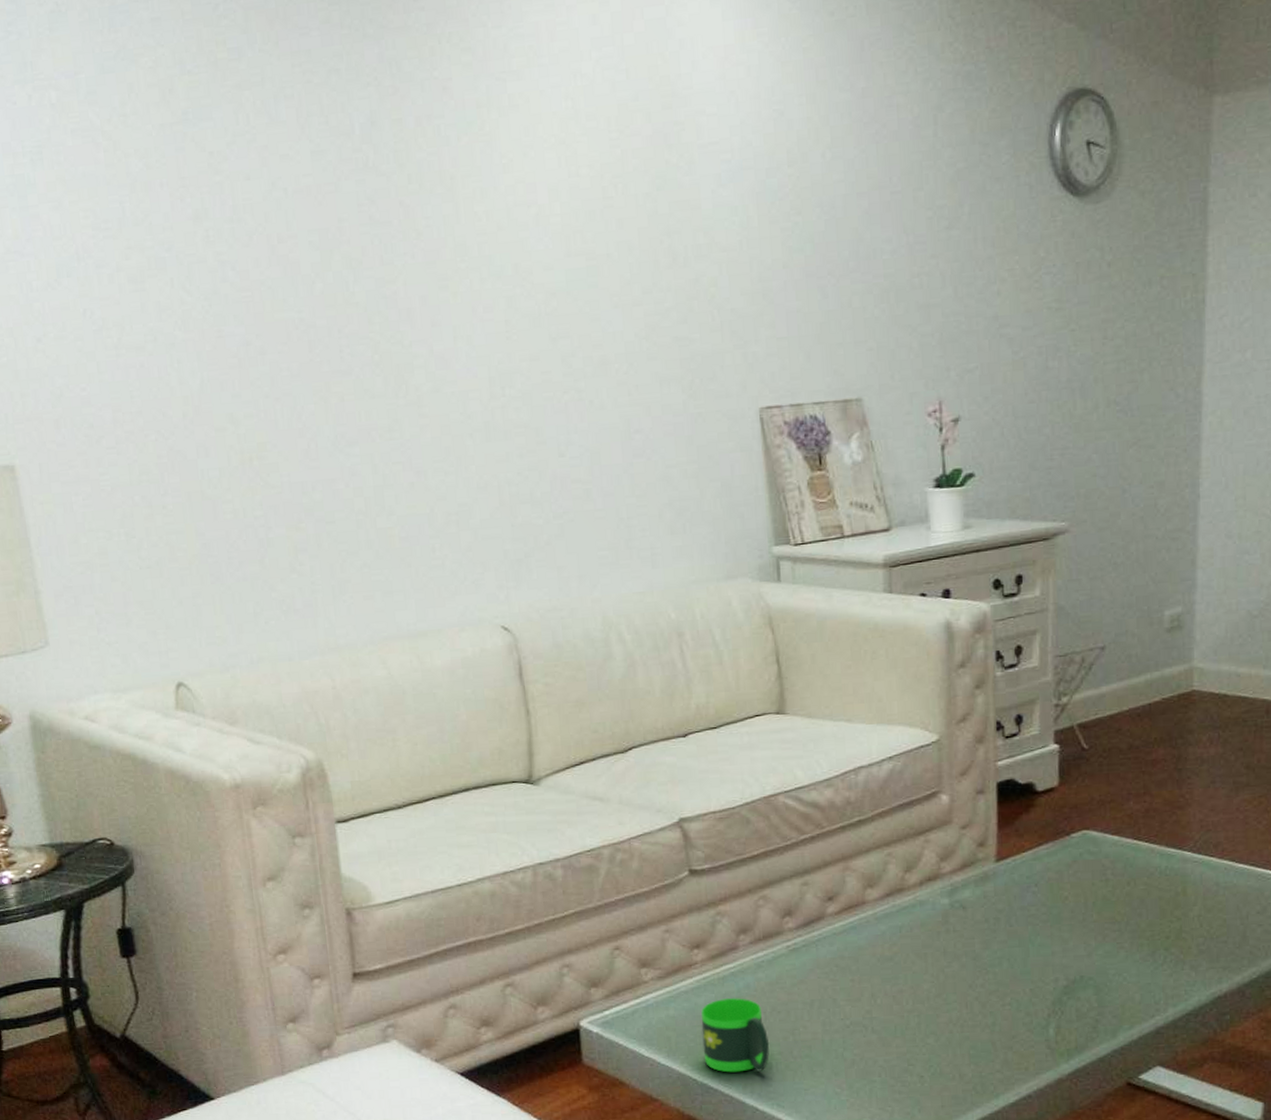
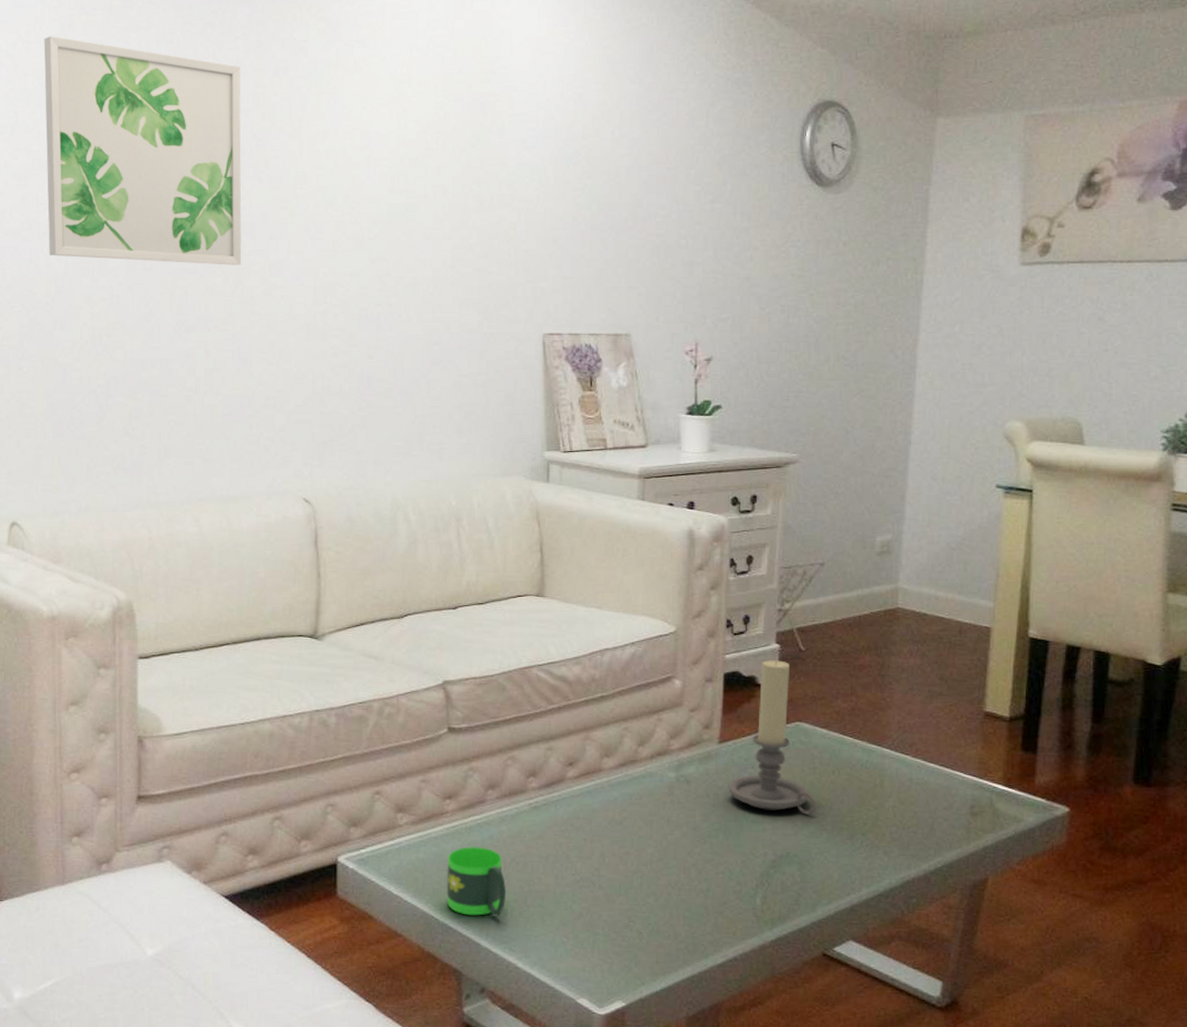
wall art: none [142,104,403,371] -> present [44,35,242,265]
candle holder: none [1010,761,1110,933] -> present [728,659,815,815]

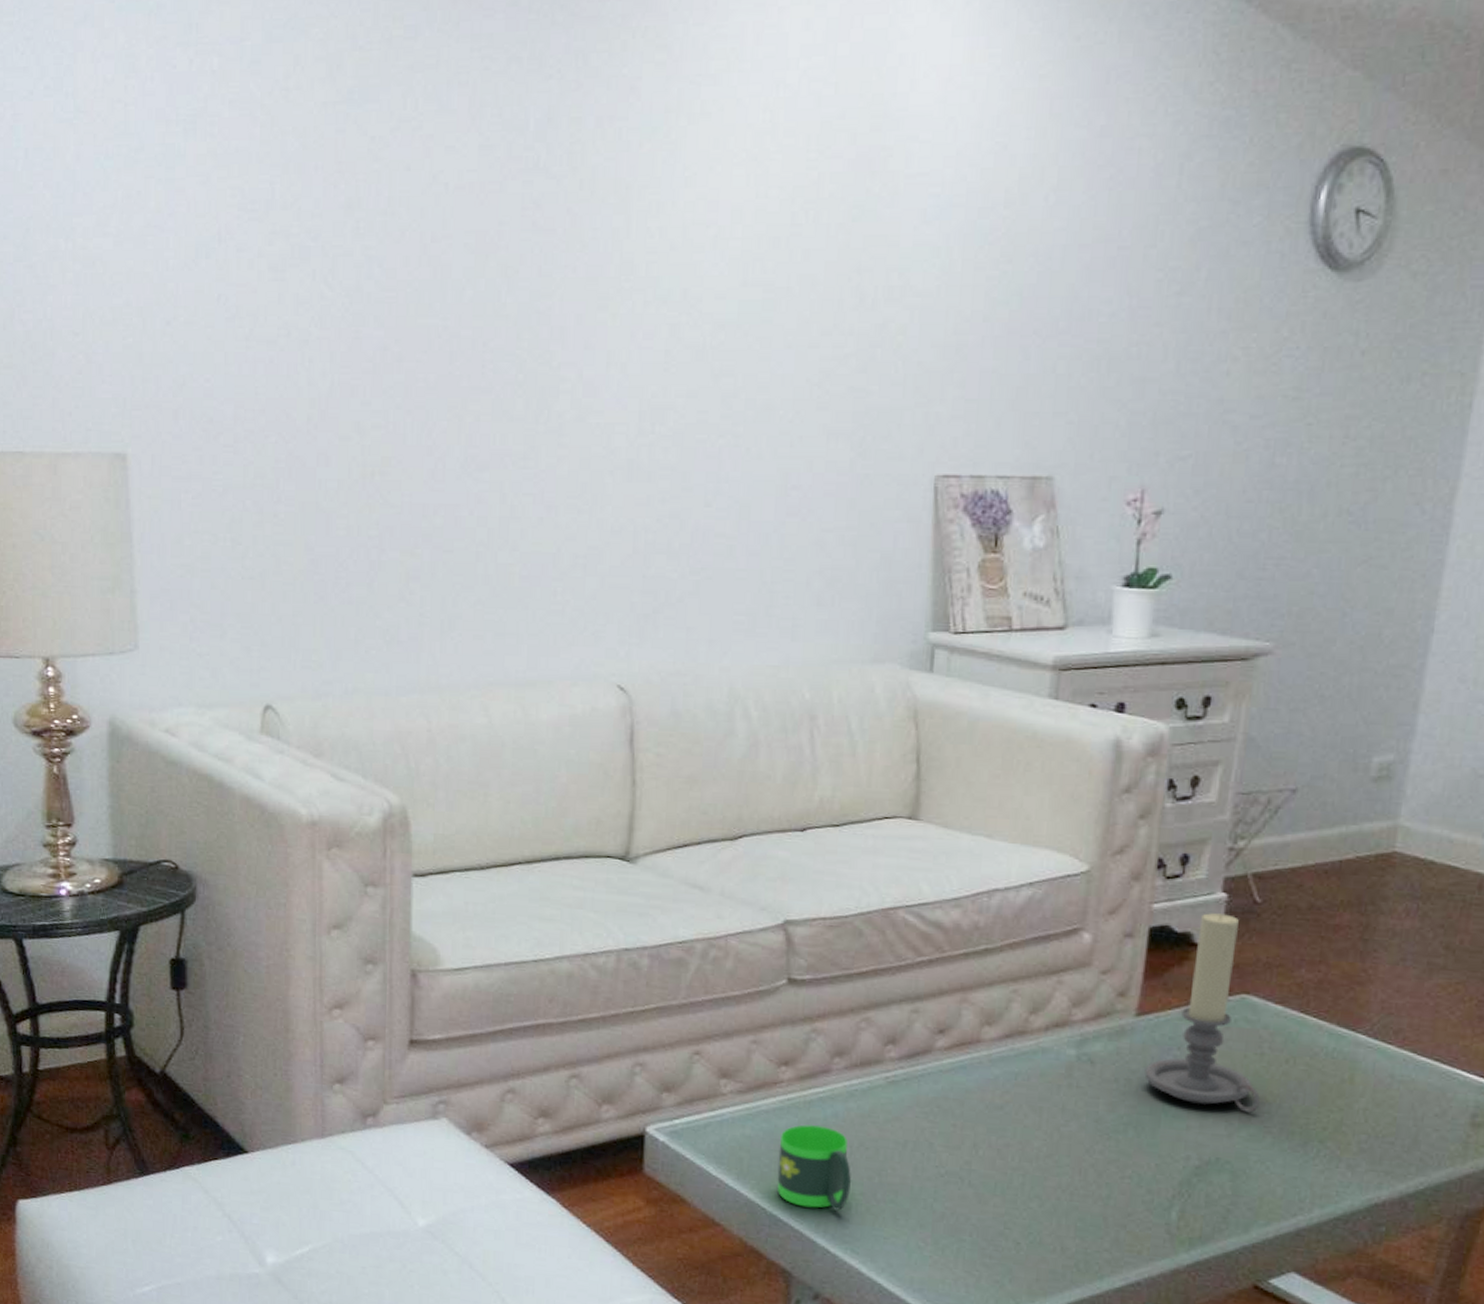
wall art: present [44,35,242,265] -> none [306,79,554,383]

